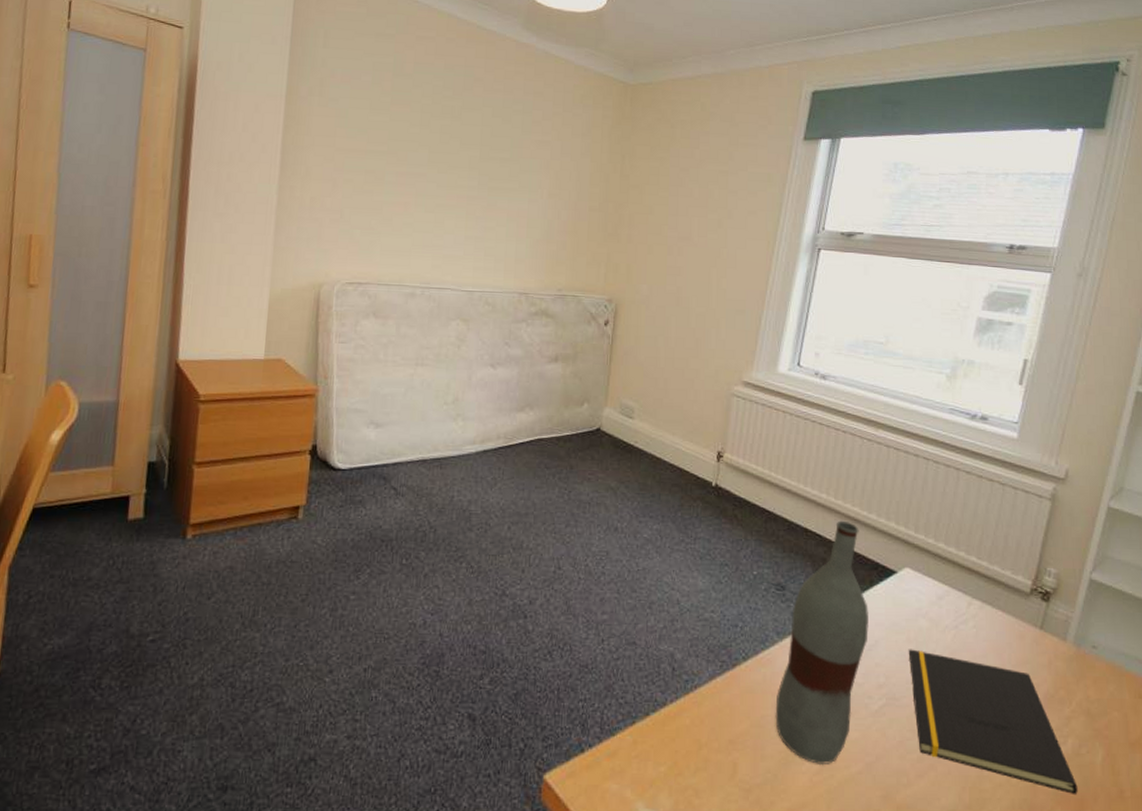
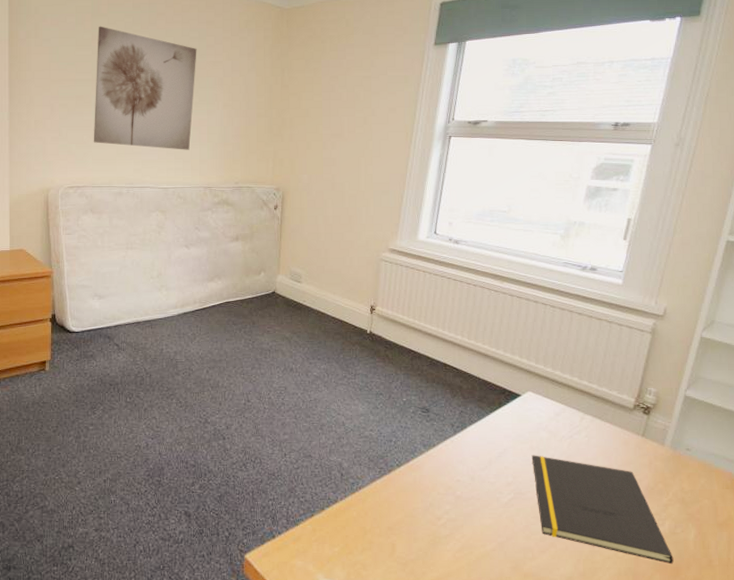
wall art: none [383,87,520,246] -> present [93,26,197,150]
bottle: present [775,520,869,766] -> none [424,356,498,545]

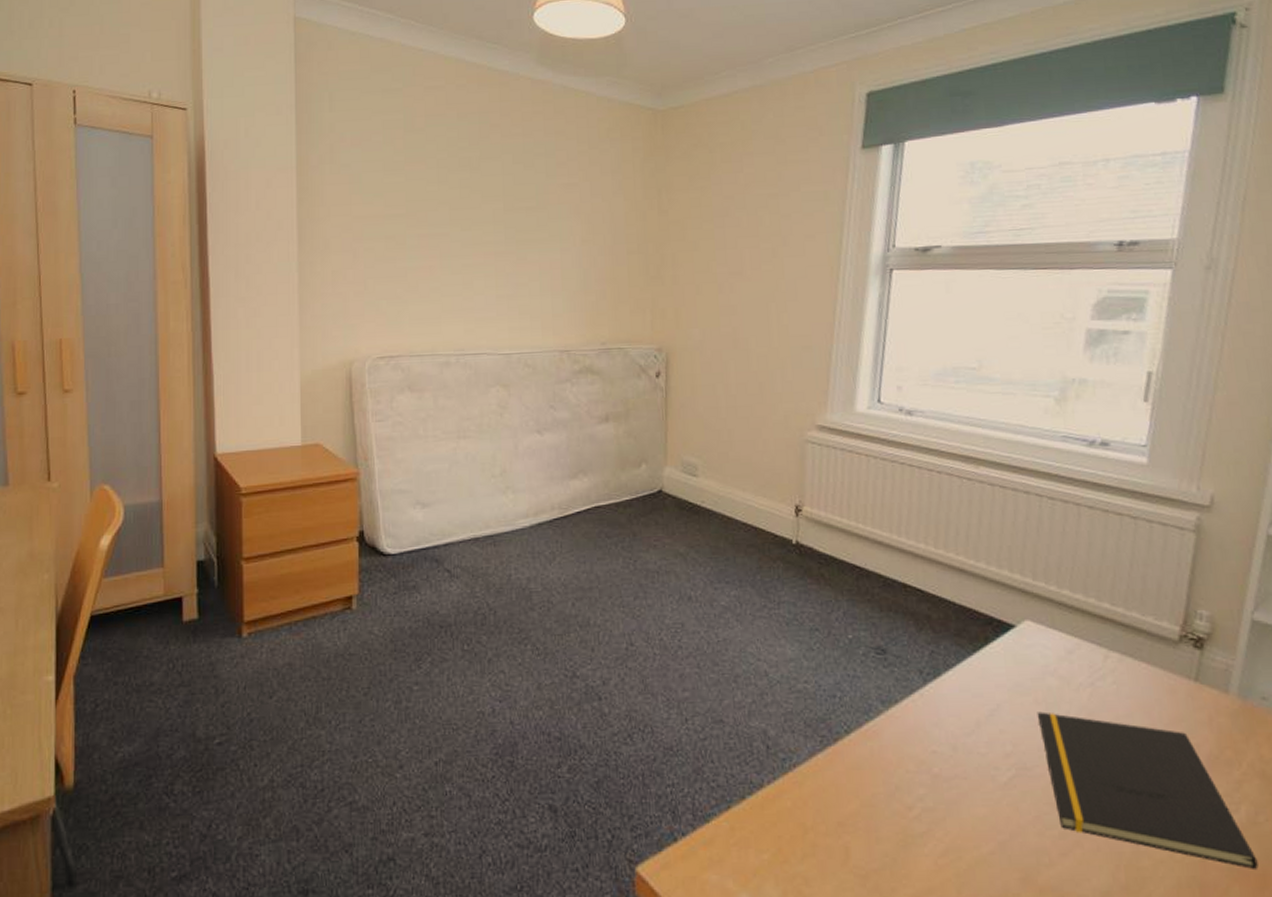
wall art: present [93,26,197,150] -> none [409,144,544,303]

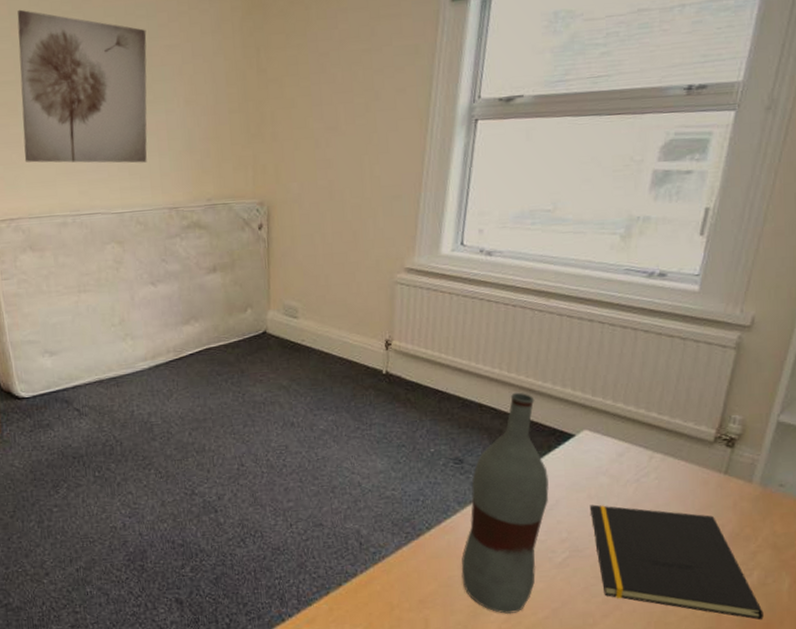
wall art: none [409,144,544,303] -> present [17,9,147,163]
bottle: none [887,572,988,847] -> present [461,392,549,615]

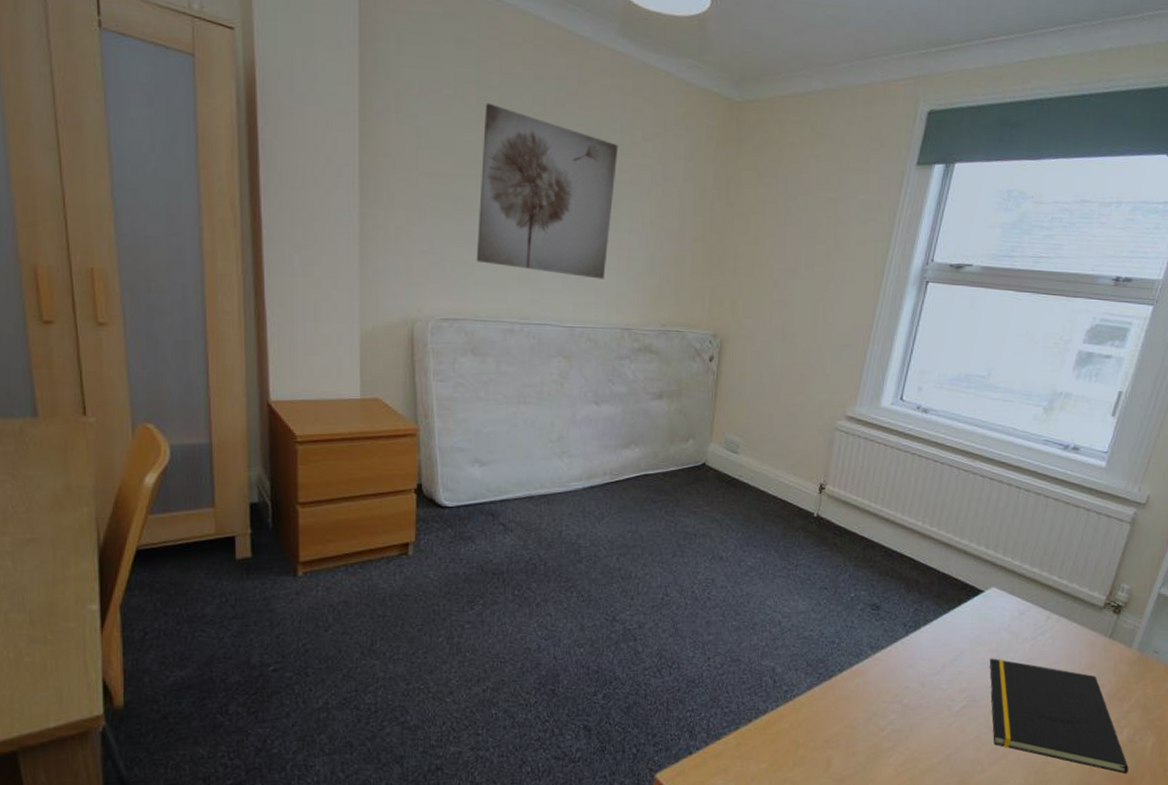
bottle: present [461,392,549,615] -> none [866,546,956,758]

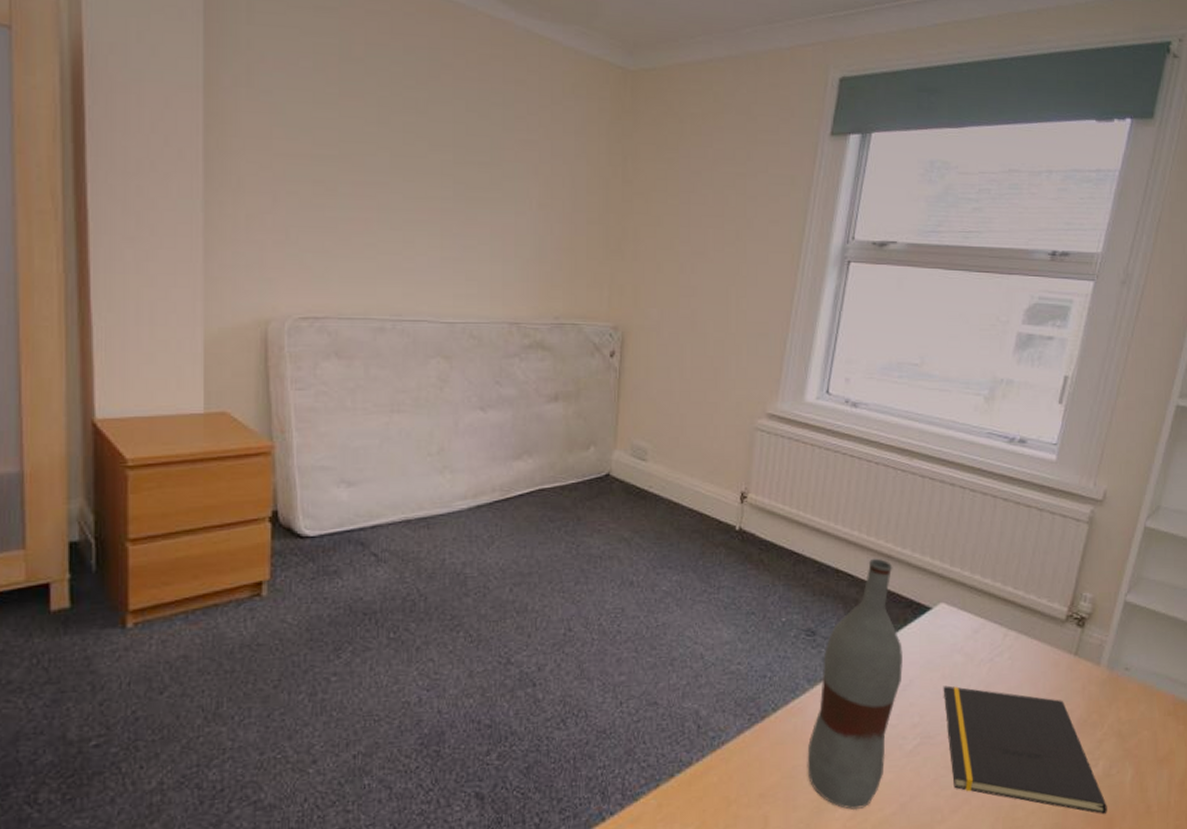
wall art: present [476,102,619,279] -> none [340,75,501,268]
bottle: none [866,546,956,758] -> present [807,558,903,810]

